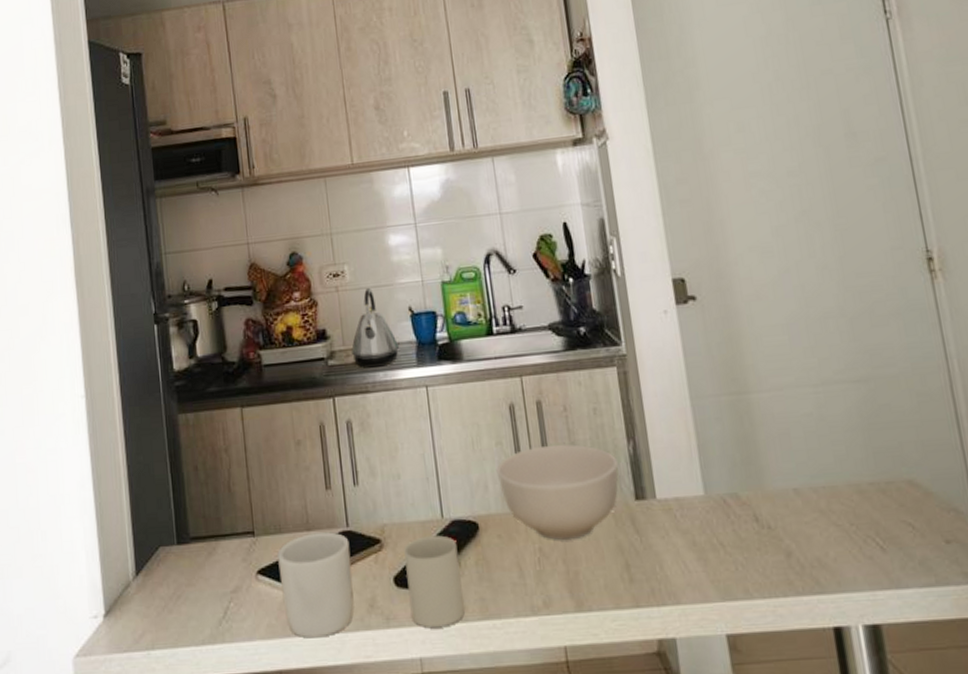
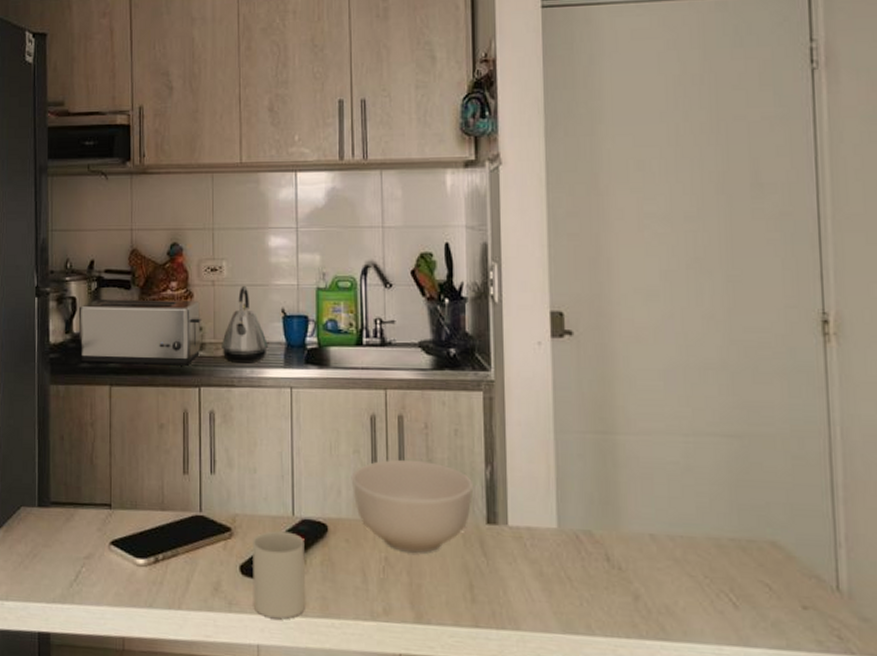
toaster: none [202,308,330,387] -> present [79,298,201,366]
mug: present [277,532,355,639] -> none [131,513,201,612]

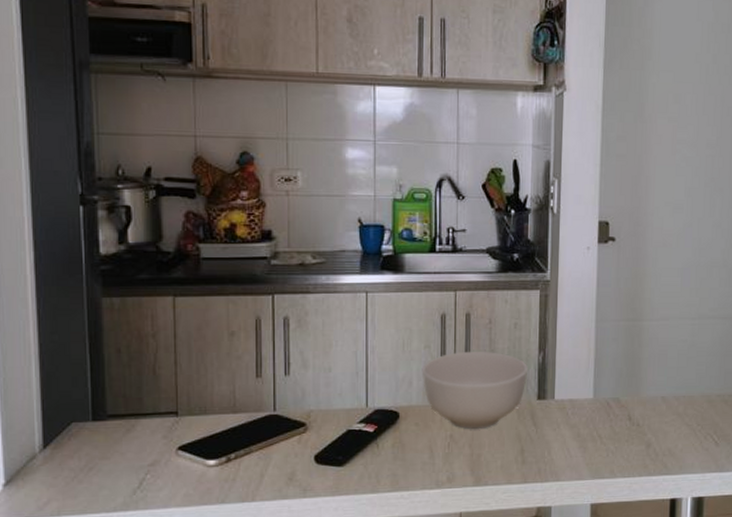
toaster: present [79,298,201,366] -> none [135,207,275,274]
kettle: present [220,285,268,363] -> none [295,195,344,271]
cup: present [253,531,305,620] -> none [327,421,377,498]

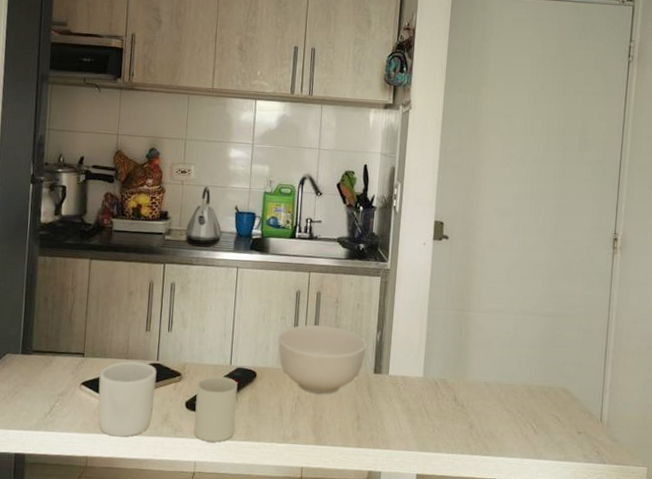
mug: none [201,415,275,506] -> present [98,361,157,437]
kettle: none [295,195,344,271] -> present [184,186,222,247]
cup: none [327,421,377,498] -> present [193,376,238,442]

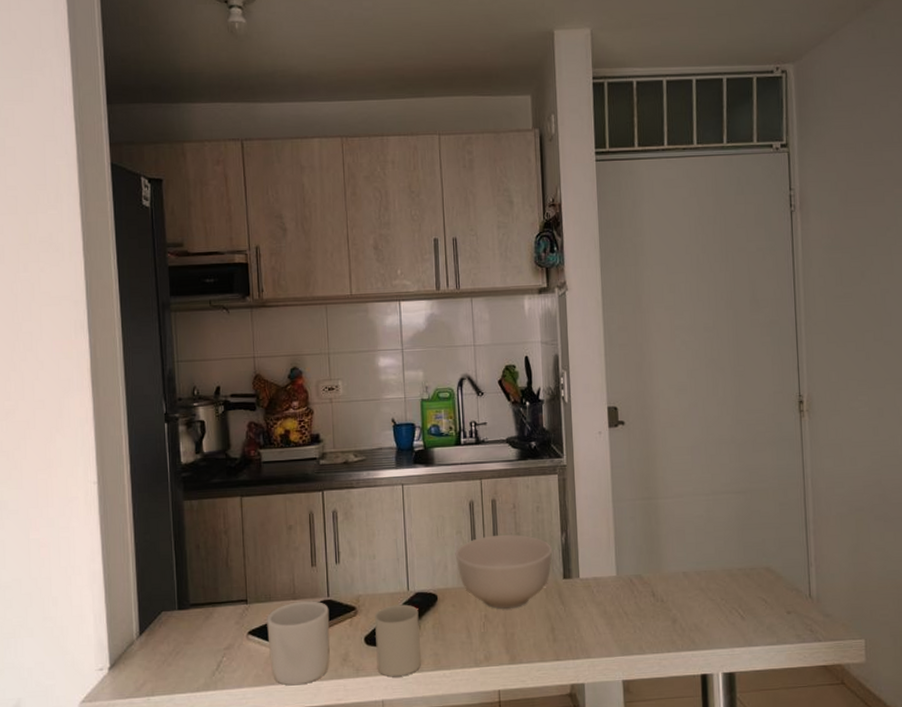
kettle: present [184,186,222,247] -> none [340,400,381,468]

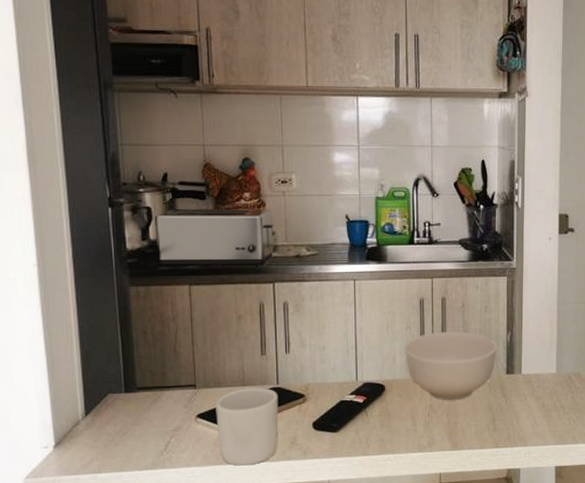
toaster: none [208,416,322,478] -> present [155,208,274,266]
cup: present [375,604,421,677] -> none [323,393,367,460]

